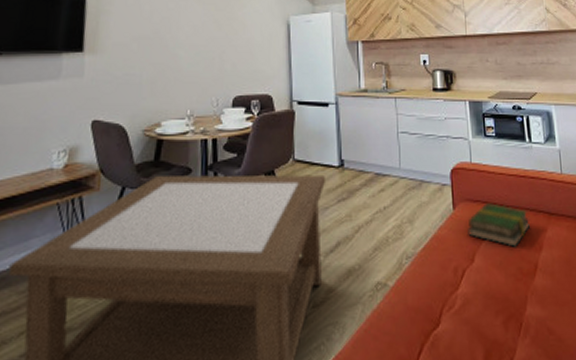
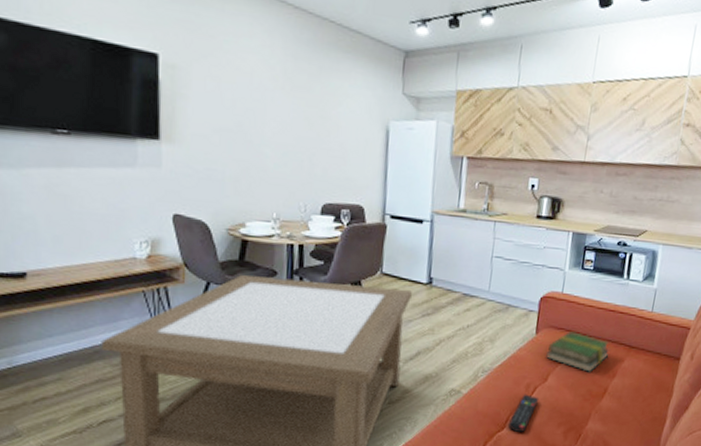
remote control: none [442,279,470,328] -> present [507,394,540,432]

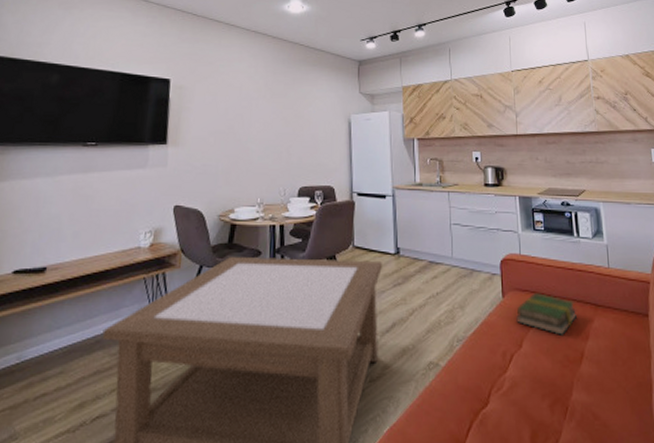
remote control: present [507,394,540,432] -> none [491,363,518,408]

